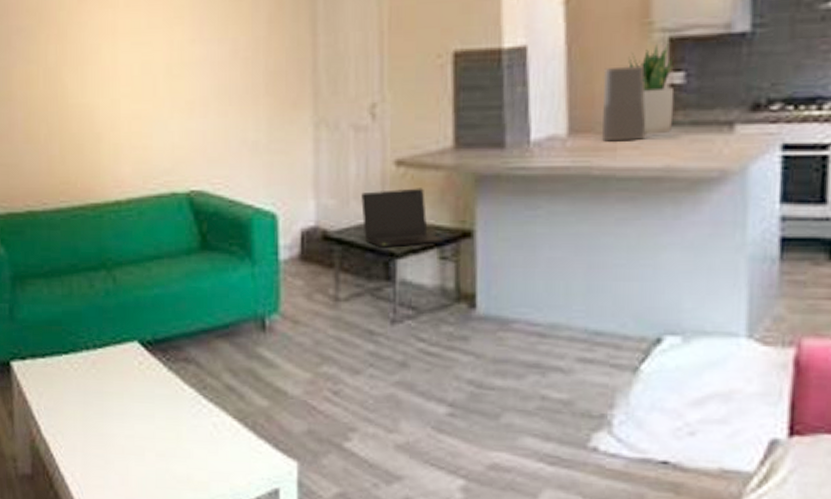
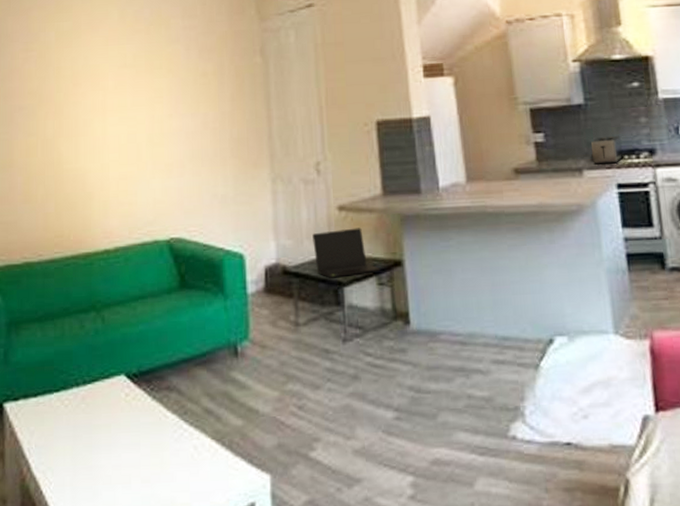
vase: present [601,65,646,143] -> none [487,129,522,187]
planter: present [628,44,676,136] -> none [503,113,540,181]
toaster: none [750,77,798,117] -> present [590,135,623,165]

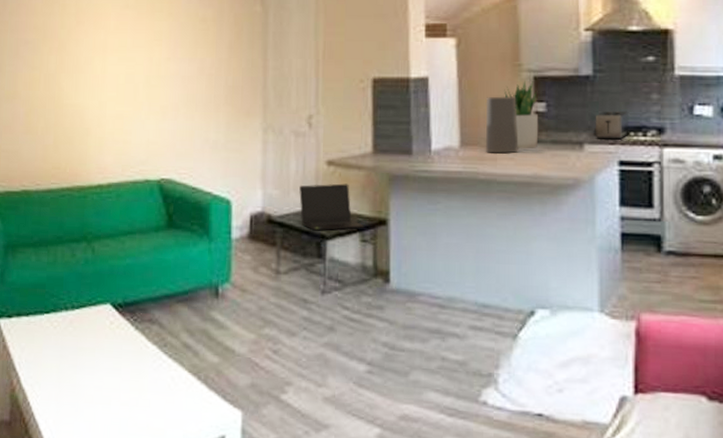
vase: none [487,129,522,187] -> present [485,96,519,155]
planter: none [503,113,540,181] -> present [504,81,539,150]

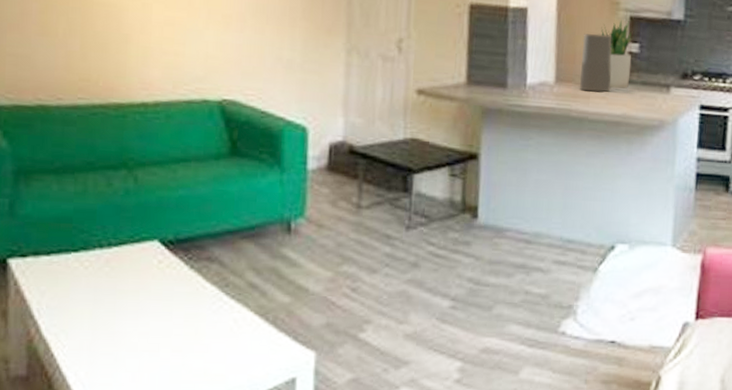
laptop: present [299,183,365,232] -> none [385,114,455,165]
toaster: present [595,110,628,140] -> none [681,56,712,85]

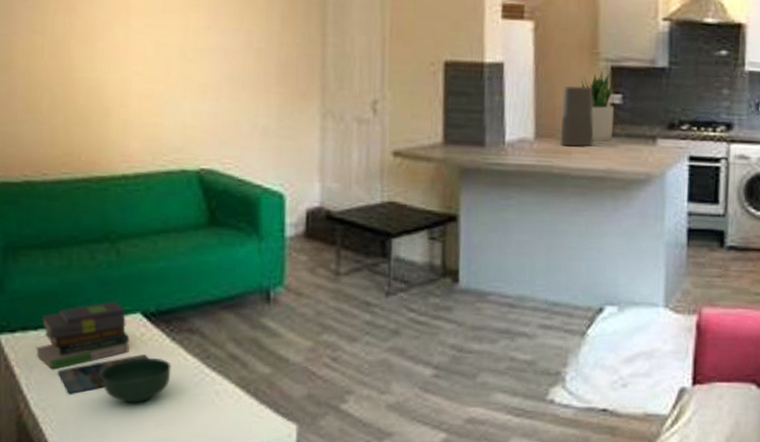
books: none [48,228,147,295] -> present [36,301,130,370]
magazine: none [71,281,166,320] -> present [58,354,148,394]
bowl: none [116,284,189,331] -> present [101,357,172,404]

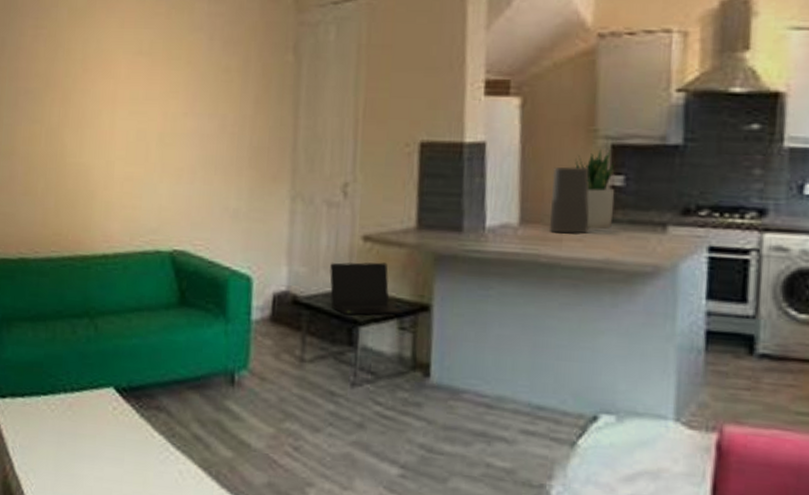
books: present [36,301,130,370] -> none [21,374,103,436]
magazine: present [58,354,148,394] -> none [39,427,119,461]
bowl: present [101,357,172,404] -> none [76,431,139,476]
laptop: none [362,176,433,229] -> present [330,262,404,317]

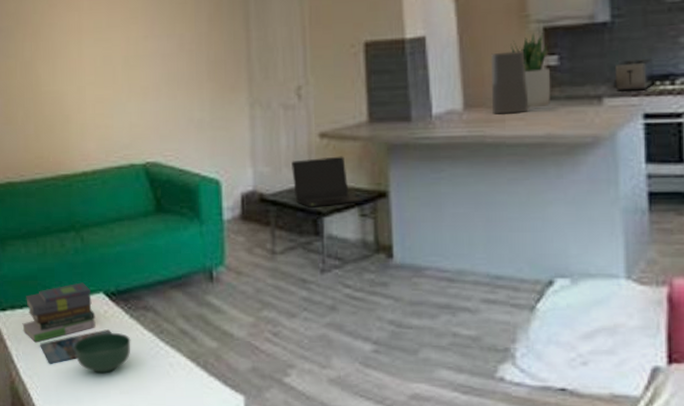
books: none [21,374,103,436] -> present [22,282,96,343]
magazine: none [39,427,119,461] -> present [40,329,112,364]
bowl: none [76,431,139,476] -> present [74,332,131,374]
toaster: none [681,187,724,222] -> present [614,58,653,92]

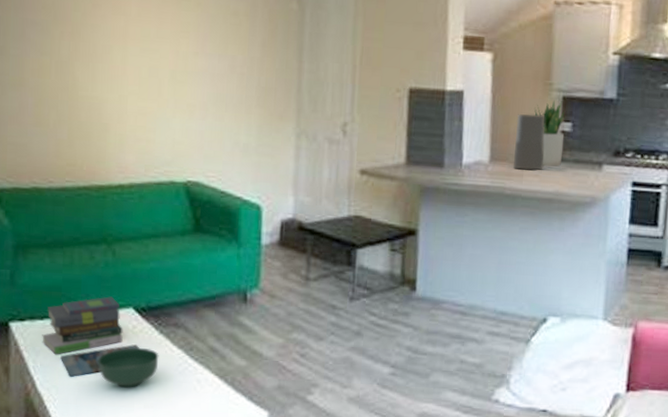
laptop: present [291,156,364,209] -> none [331,193,395,240]
toaster: present [614,58,653,92] -> none [613,134,645,162]

